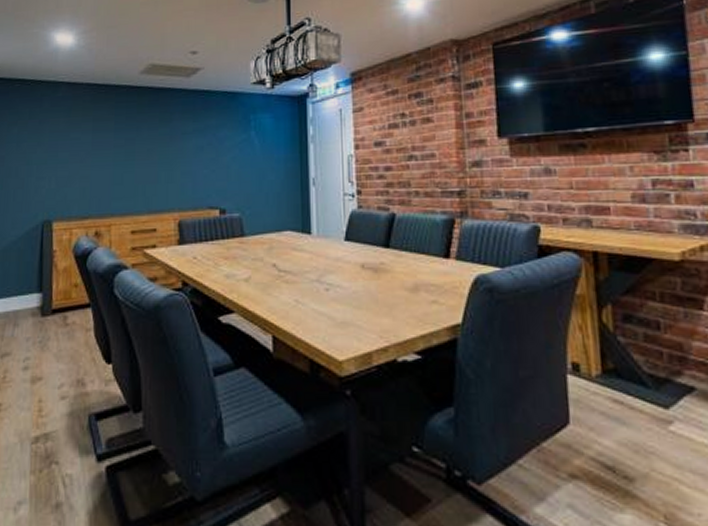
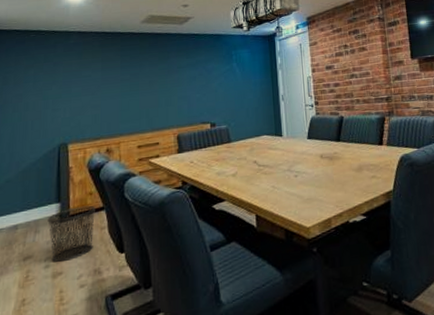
waste bin: none [28,300,82,364] -> present [47,205,96,262]

